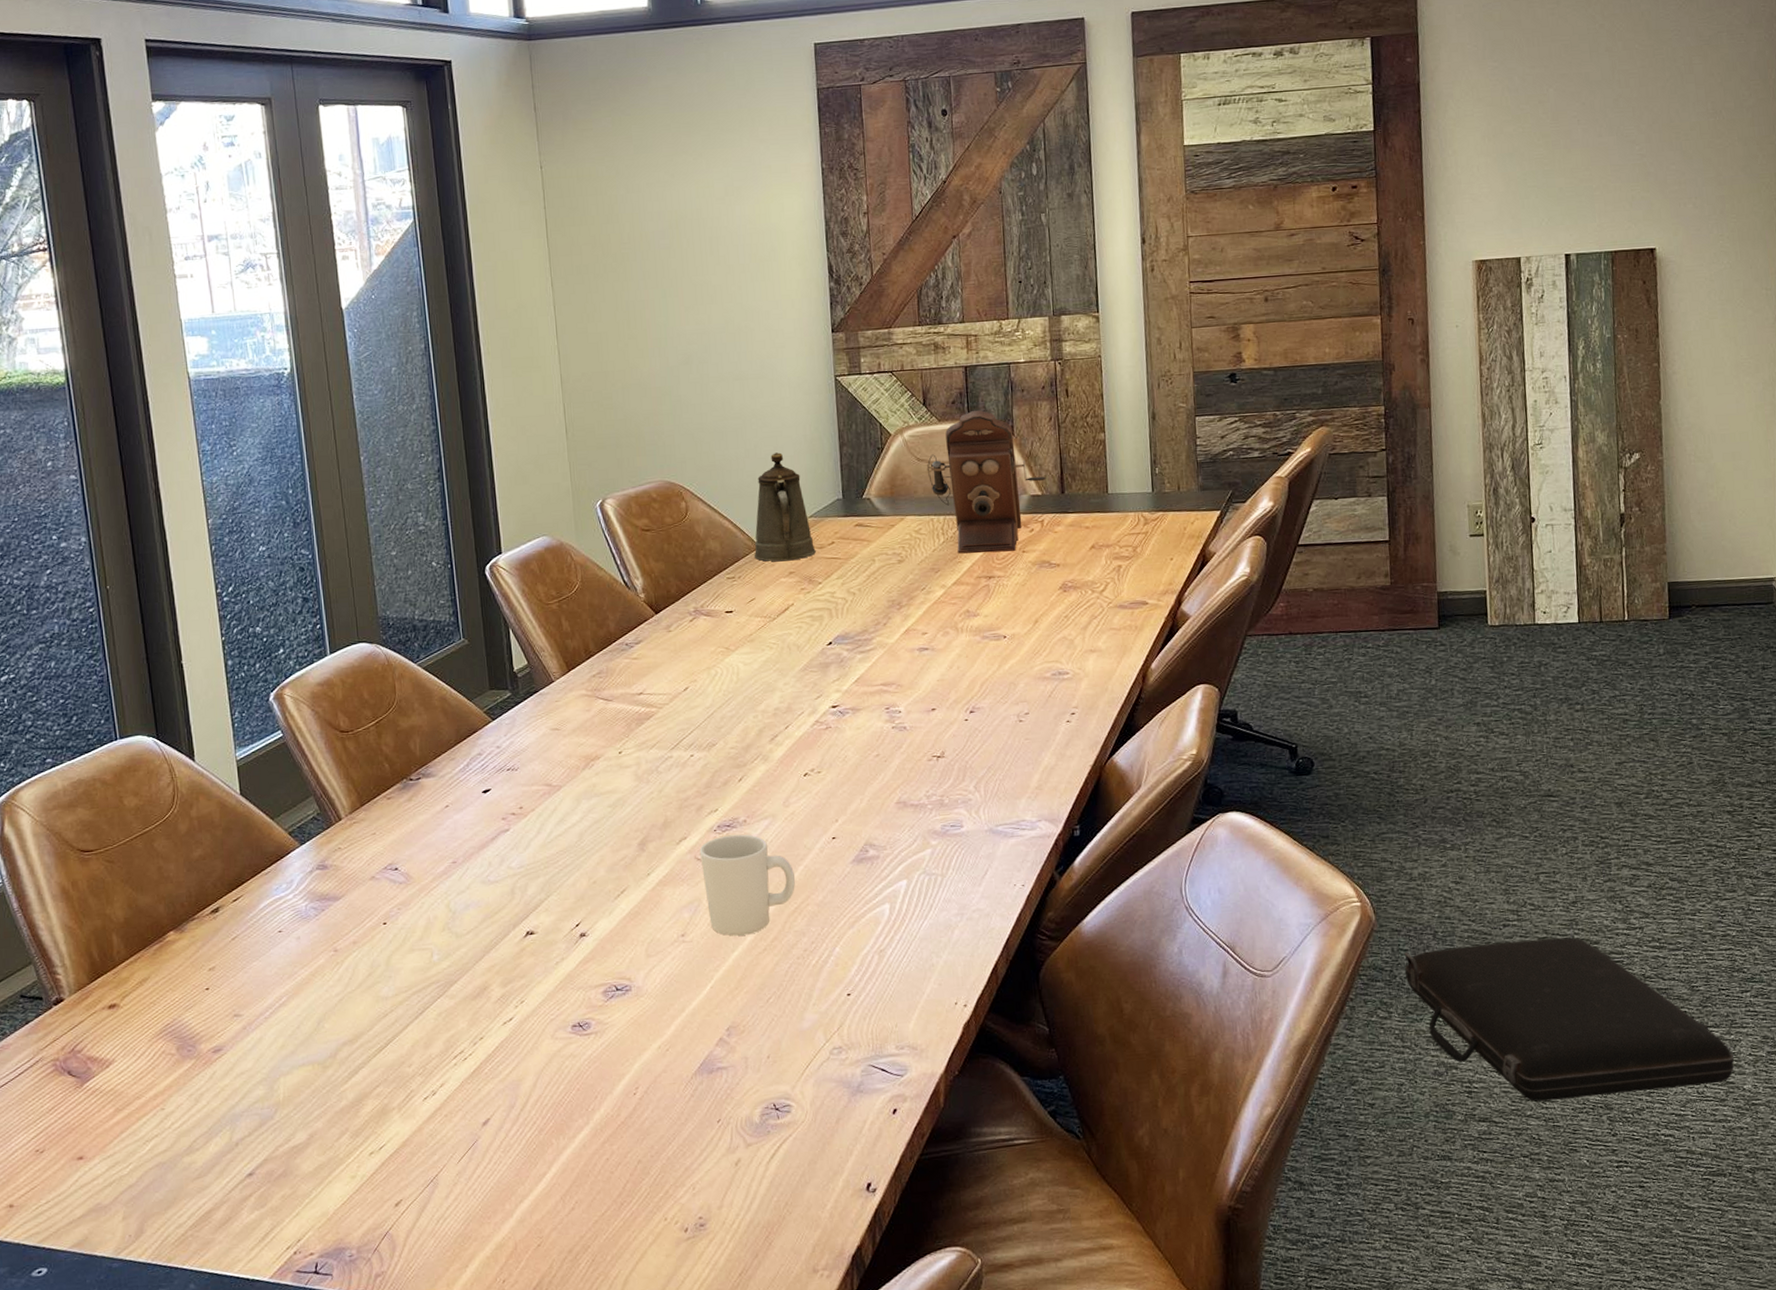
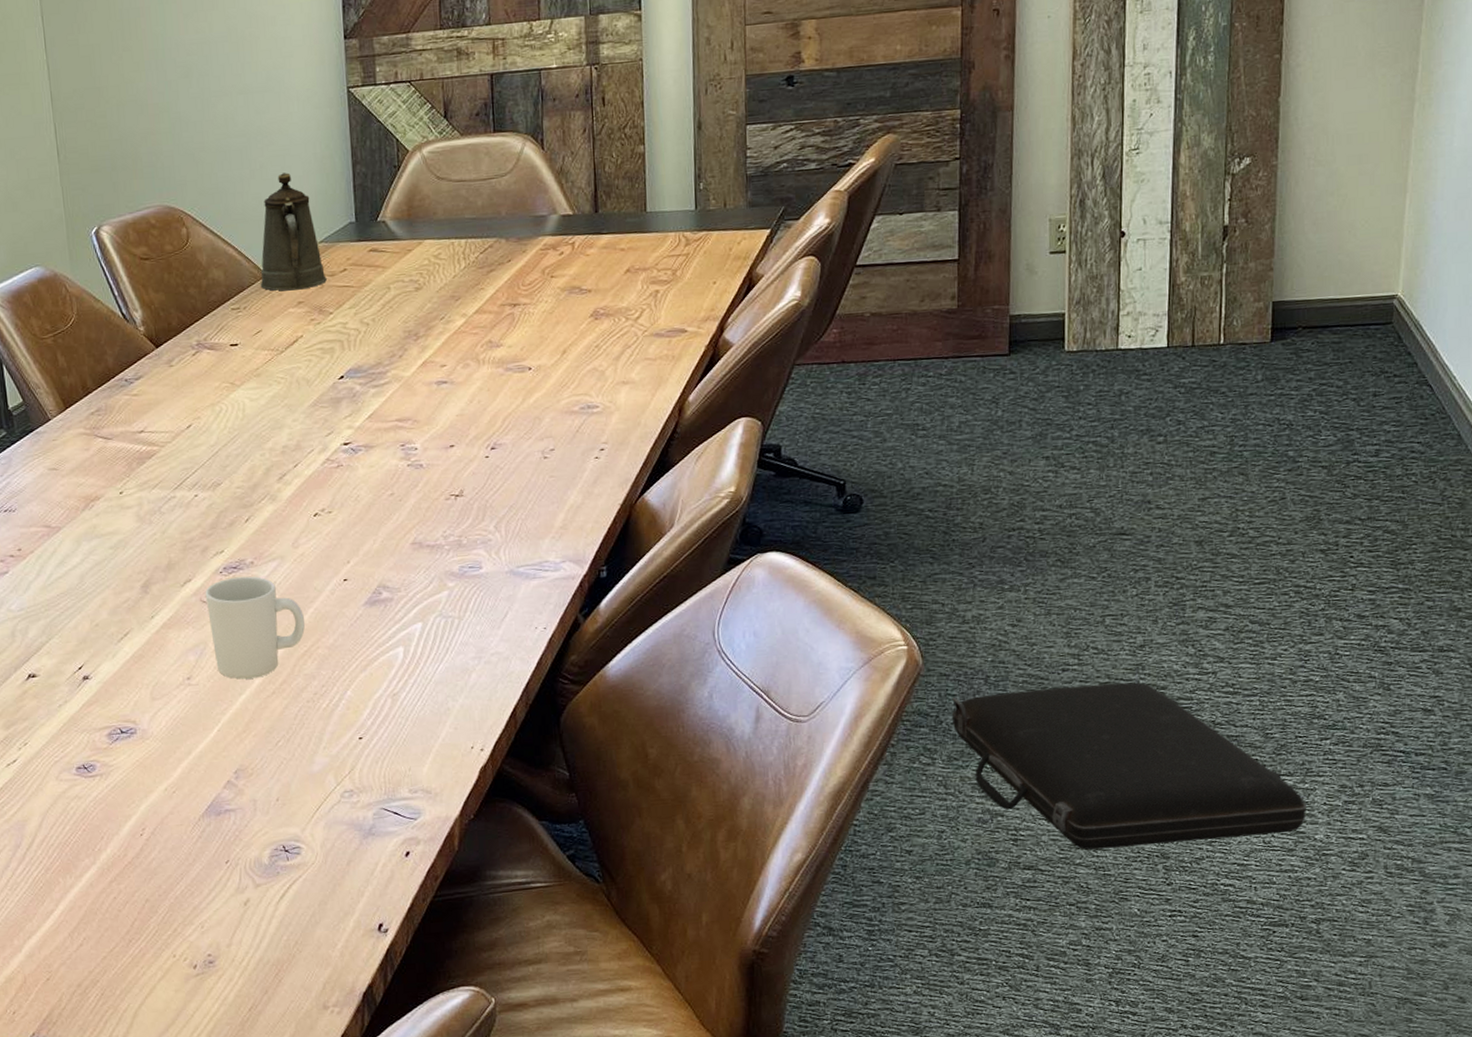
telephone: present [926,410,1046,554] -> none [447,122,578,280]

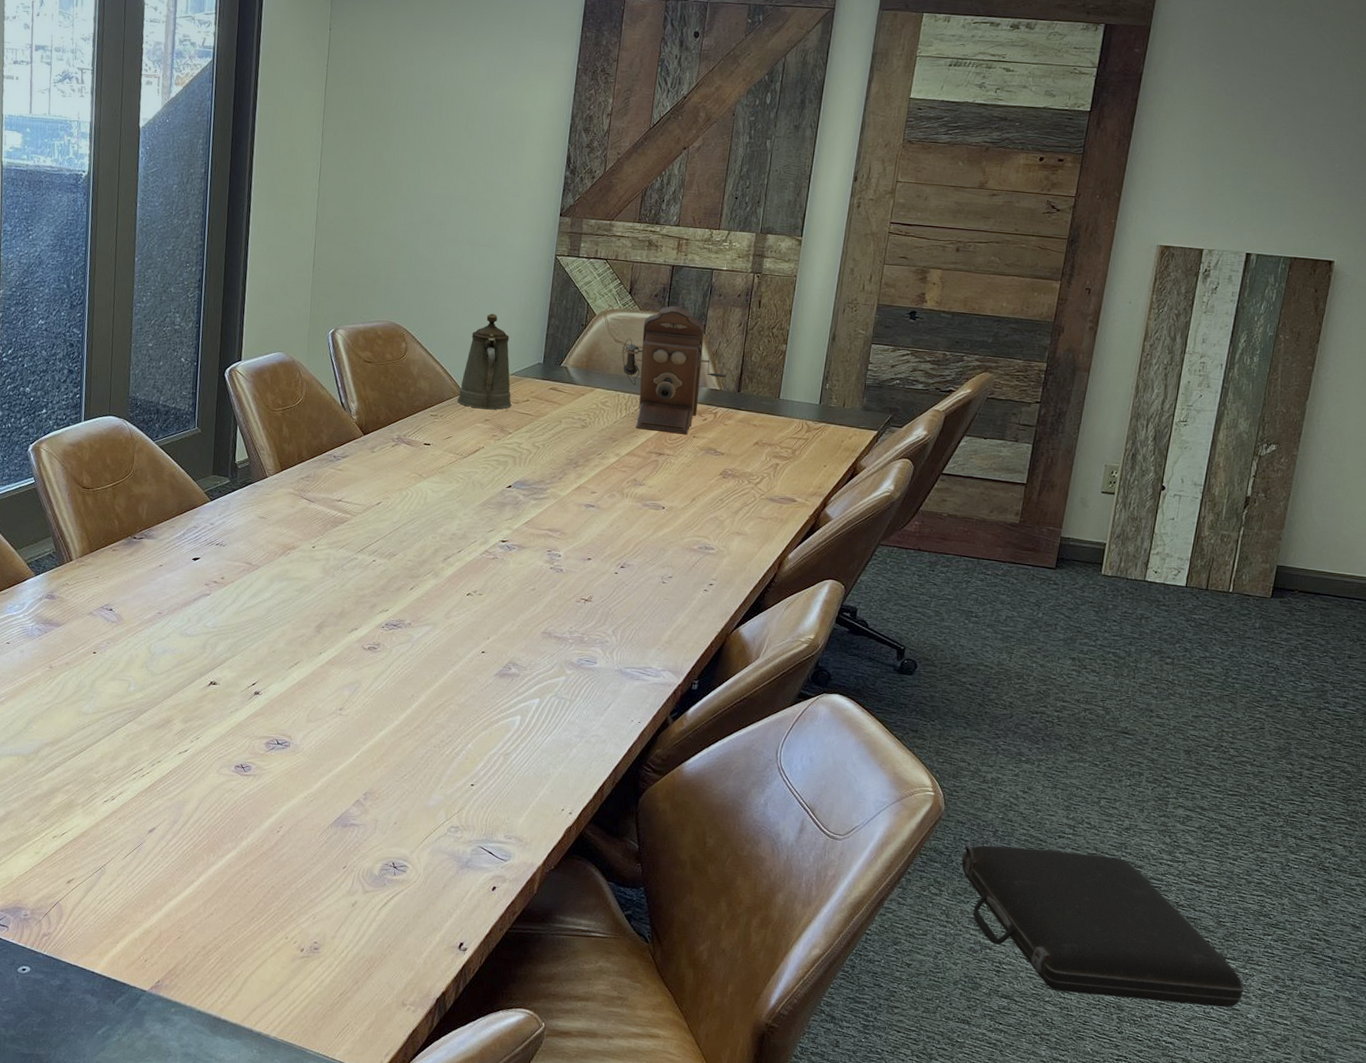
mug: present [205,576,306,680] -> none [365,633,445,719]
telephone: none [447,122,578,280] -> present [622,305,727,435]

